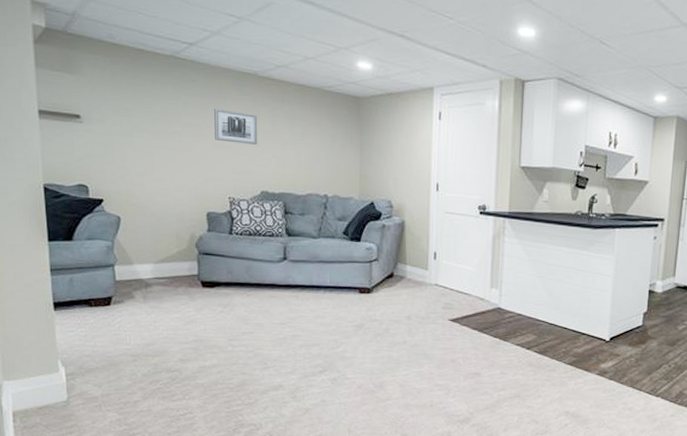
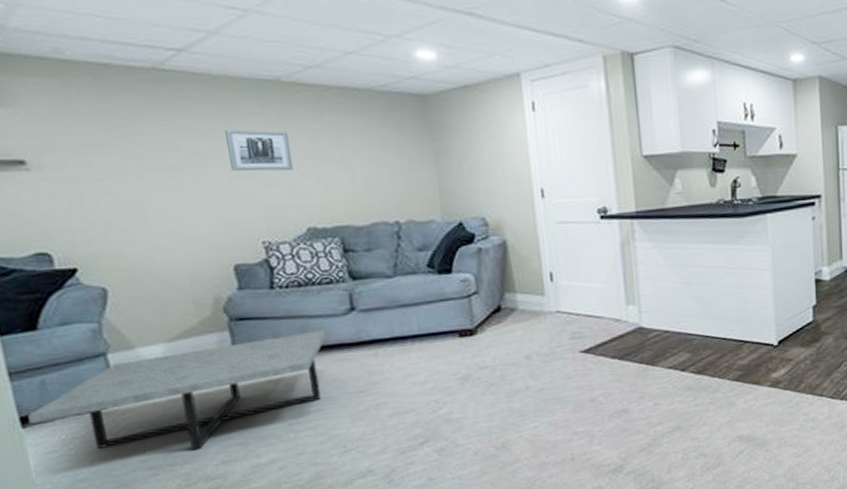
coffee table: none [59,271,264,347] -> present [27,330,327,450]

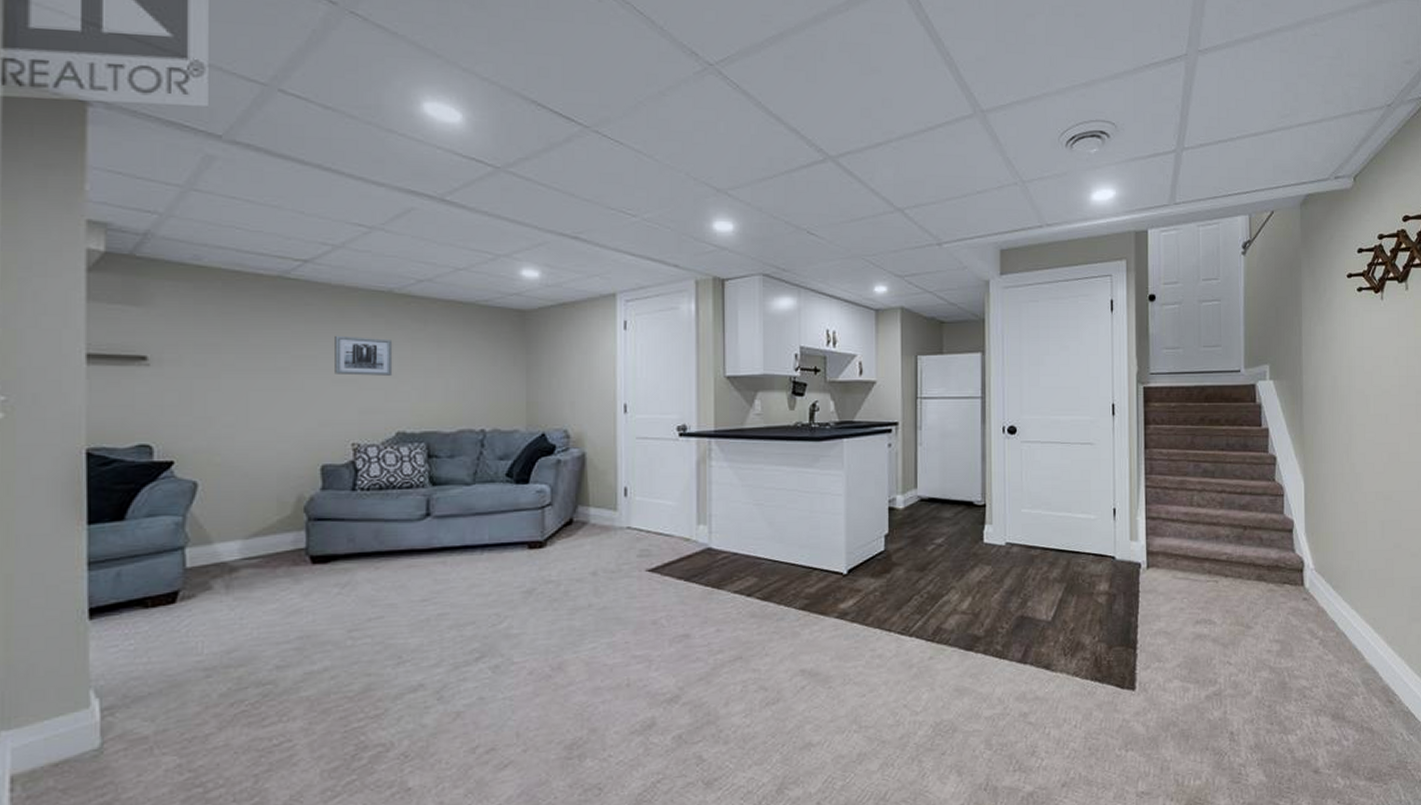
coffee table: present [27,330,327,450] -> none [97,534,399,653]

